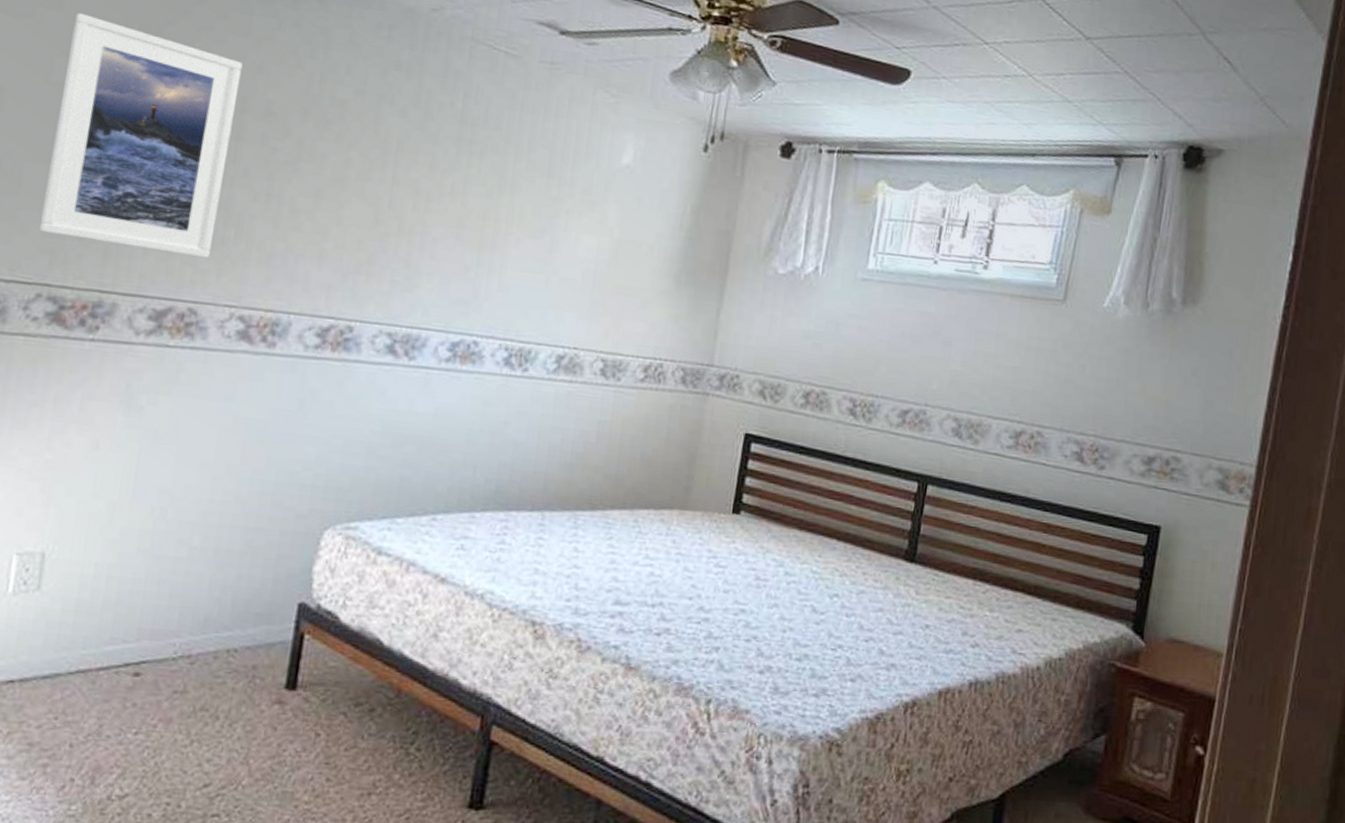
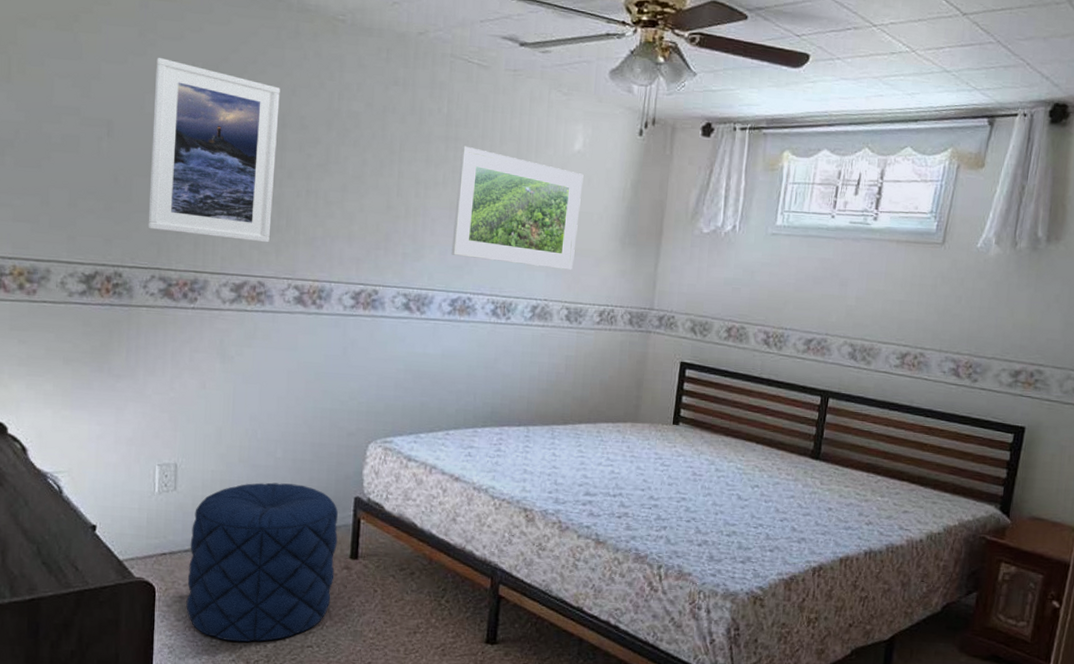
pouf: none [36,581,273,810] -> present [186,482,338,642]
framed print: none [455,150,632,312] -> present [451,145,584,270]

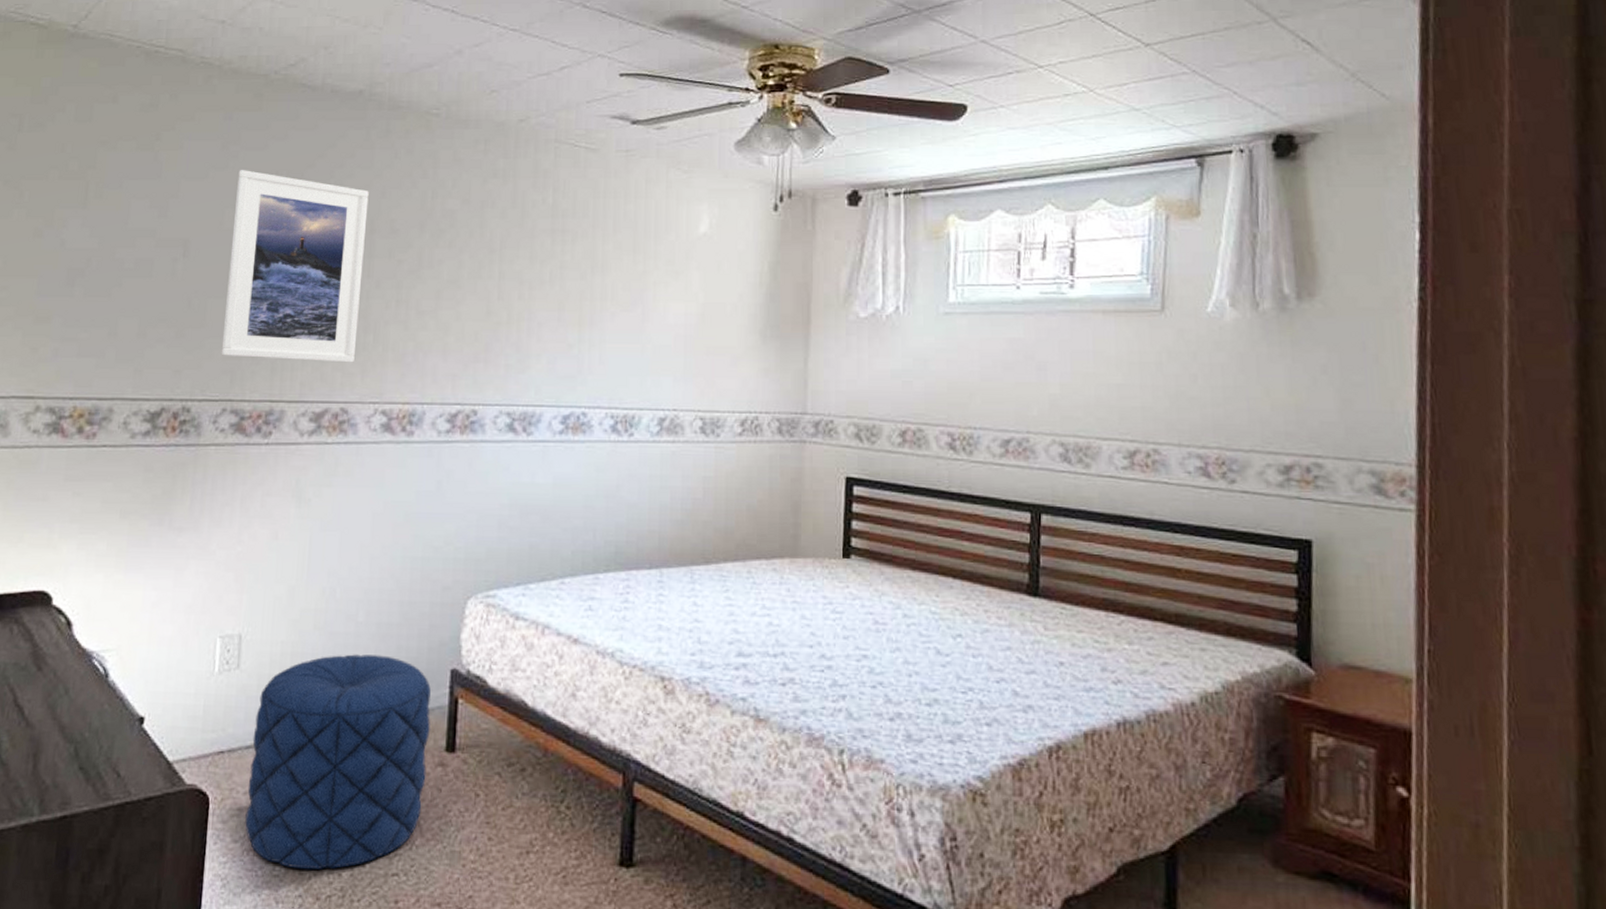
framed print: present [451,145,584,270] -> none [561,238,712,372]

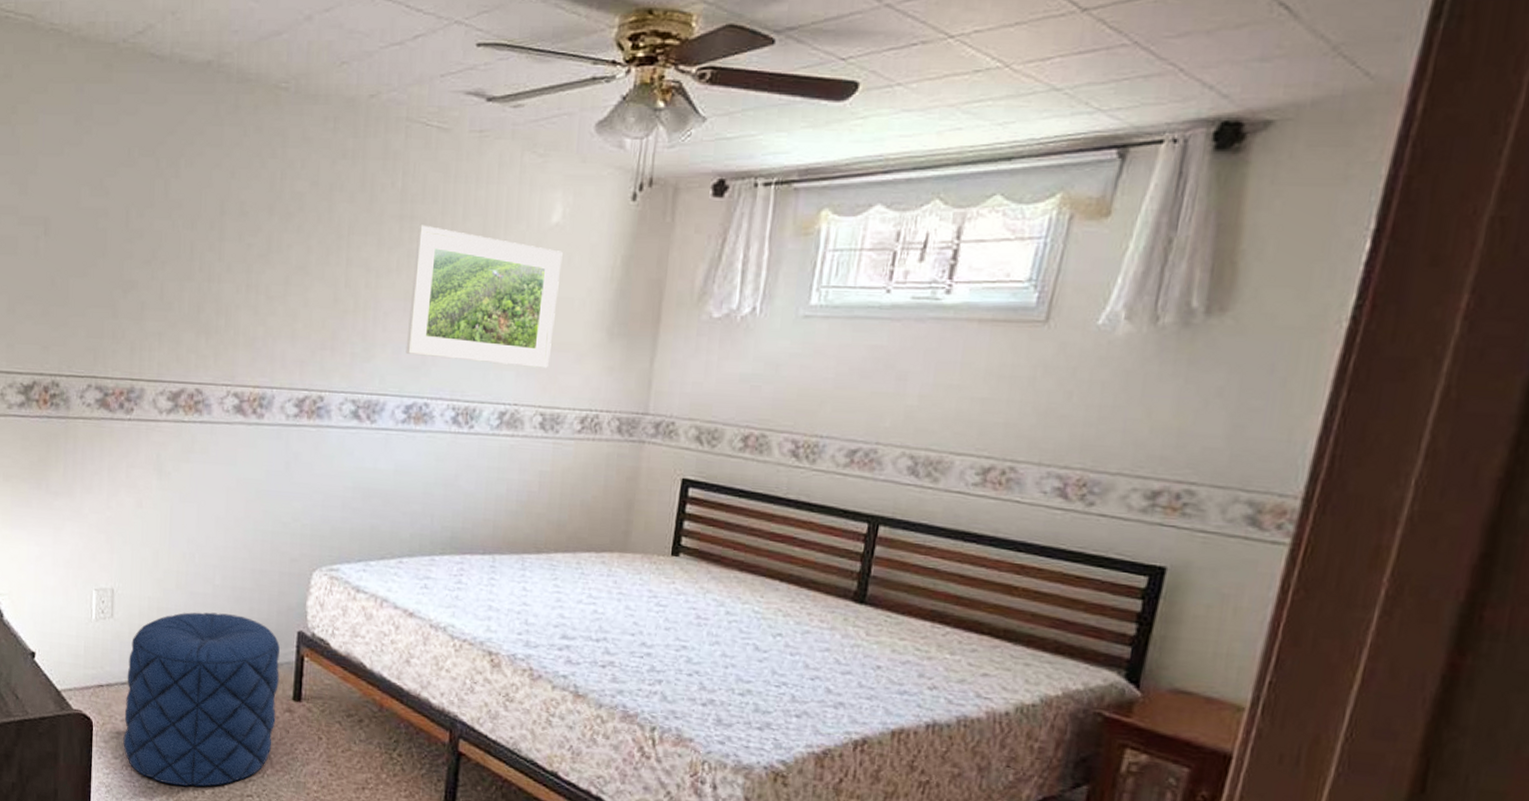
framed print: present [221,170,369,363] -> none [84,146,219,346]
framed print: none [561,238,712,372] -> present [405,224,563,368]

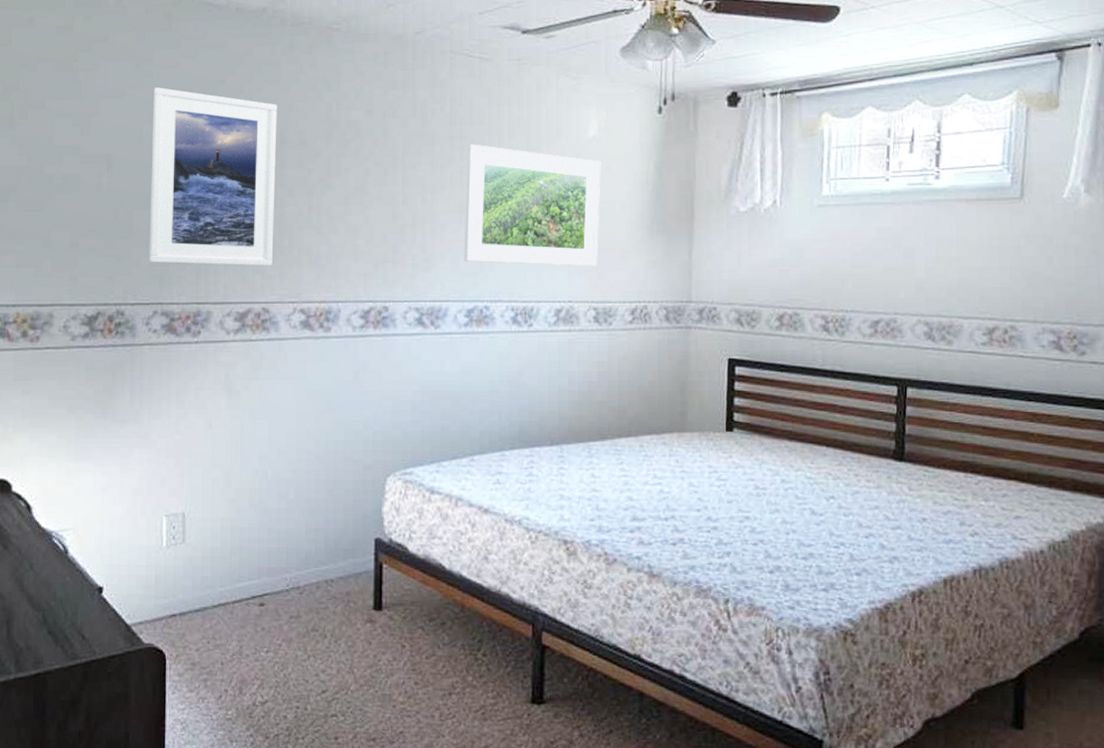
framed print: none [84,146,219,346] -> present [149,87,277,266]
pouf: present [123,612,280,787] -> none [199,527,358,714]

